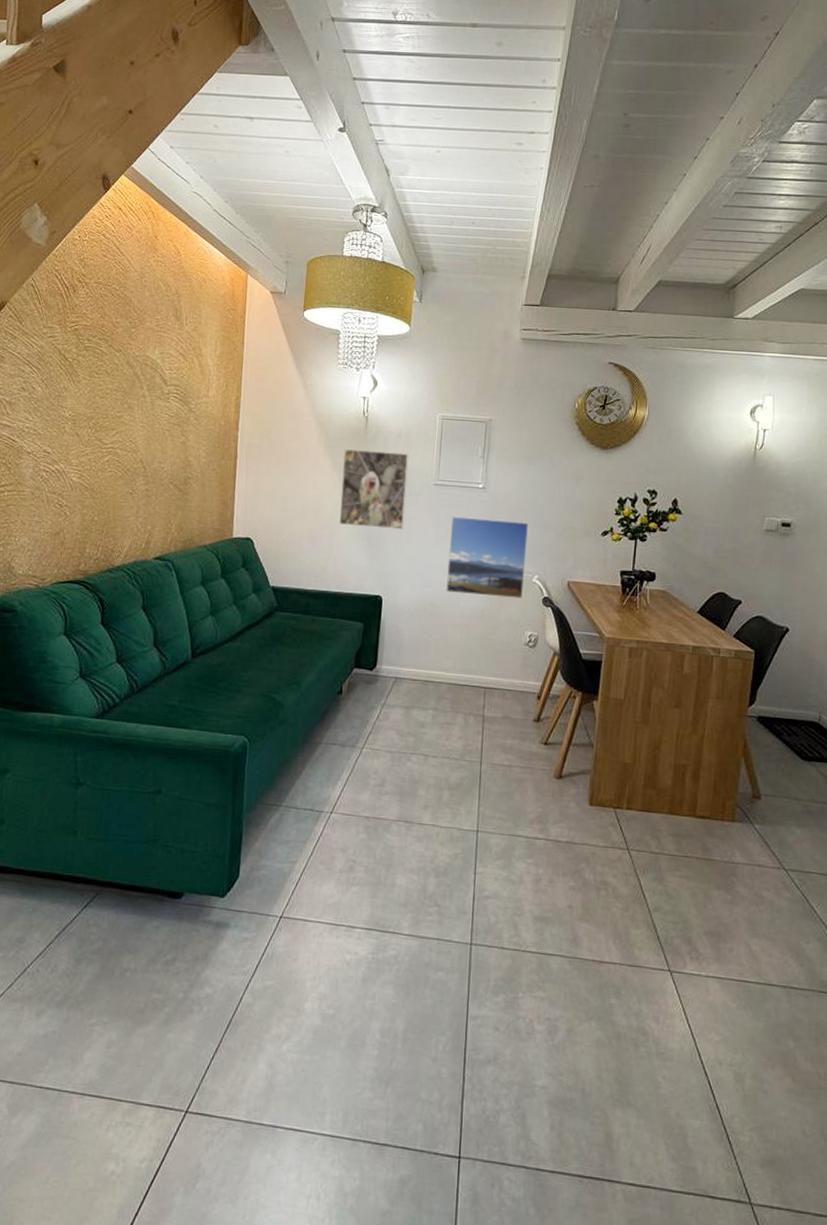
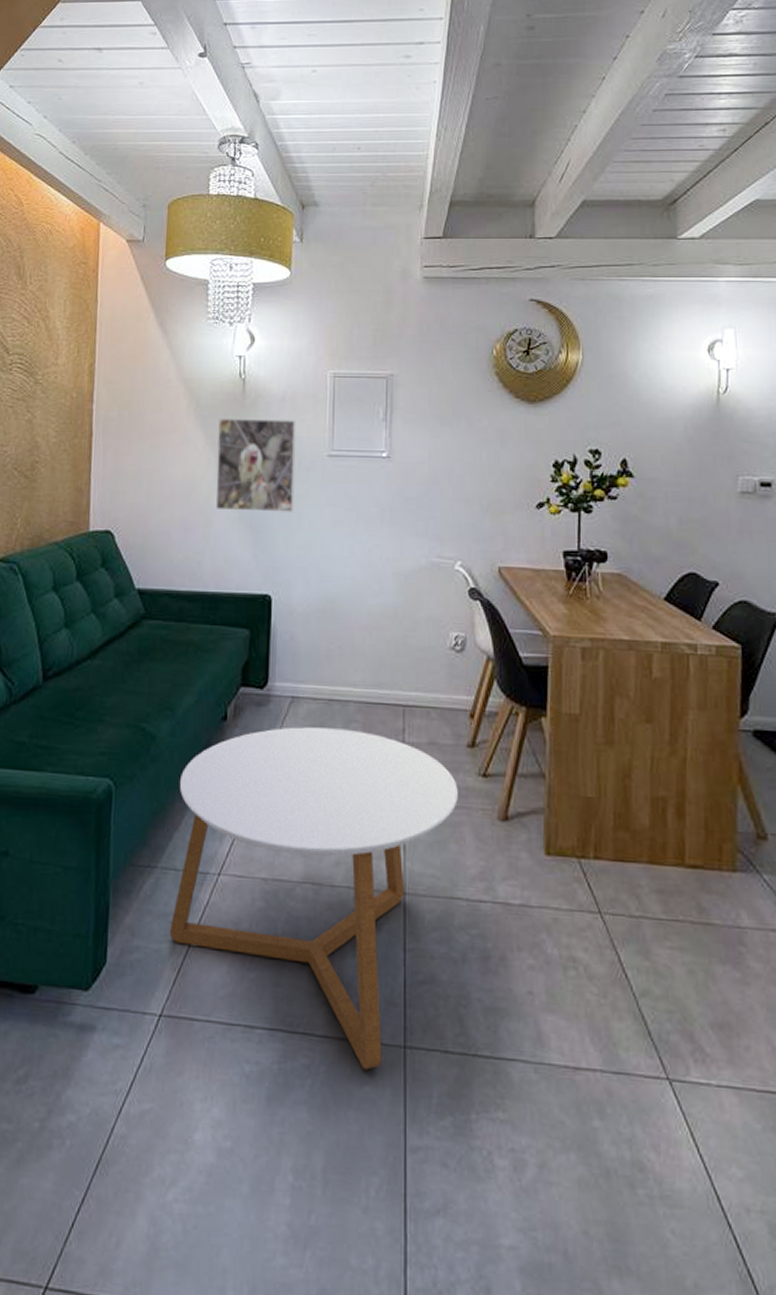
coffee table: none [290,701,524,960] -> present [169,727,458,1070]
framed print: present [446,516,529,599] -> none [349,493,446,591]

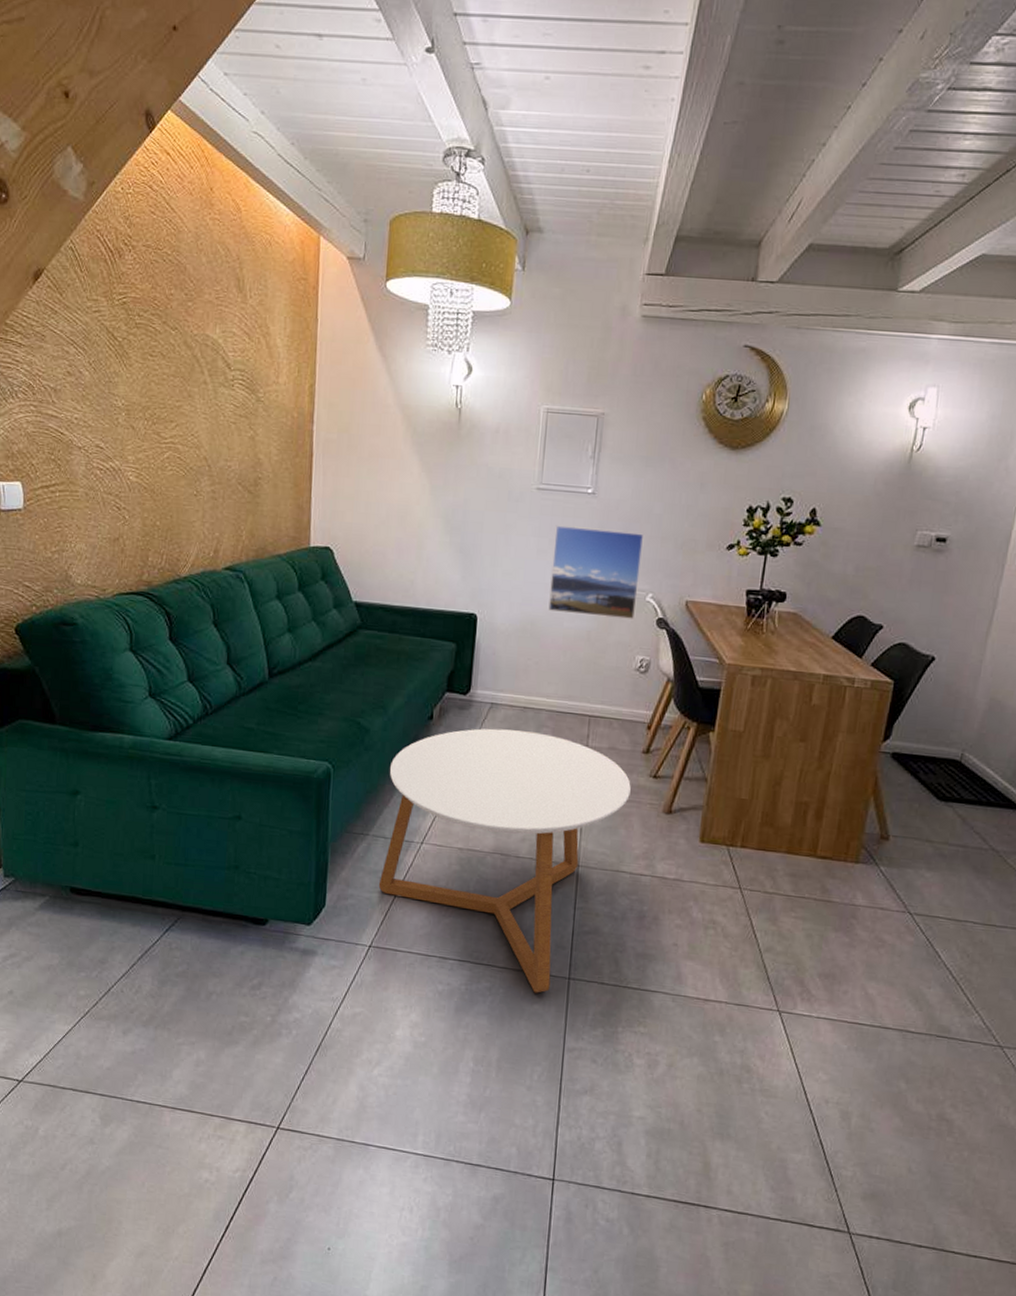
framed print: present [215,417,296,512] -> none [428,446,509,540]
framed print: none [349,493,446,591] -> present [548,525,645,619]

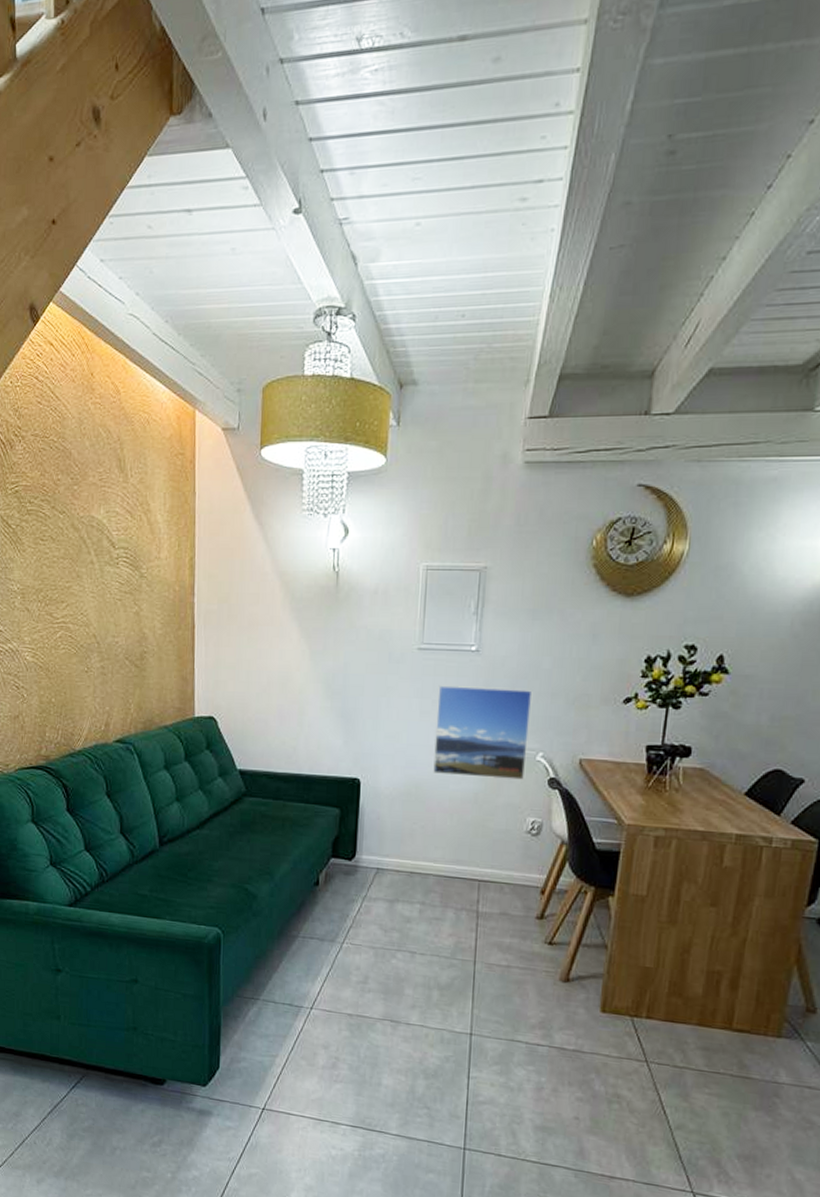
coffee table: present [378,728,631,993] -> none [270,894,525,1162]

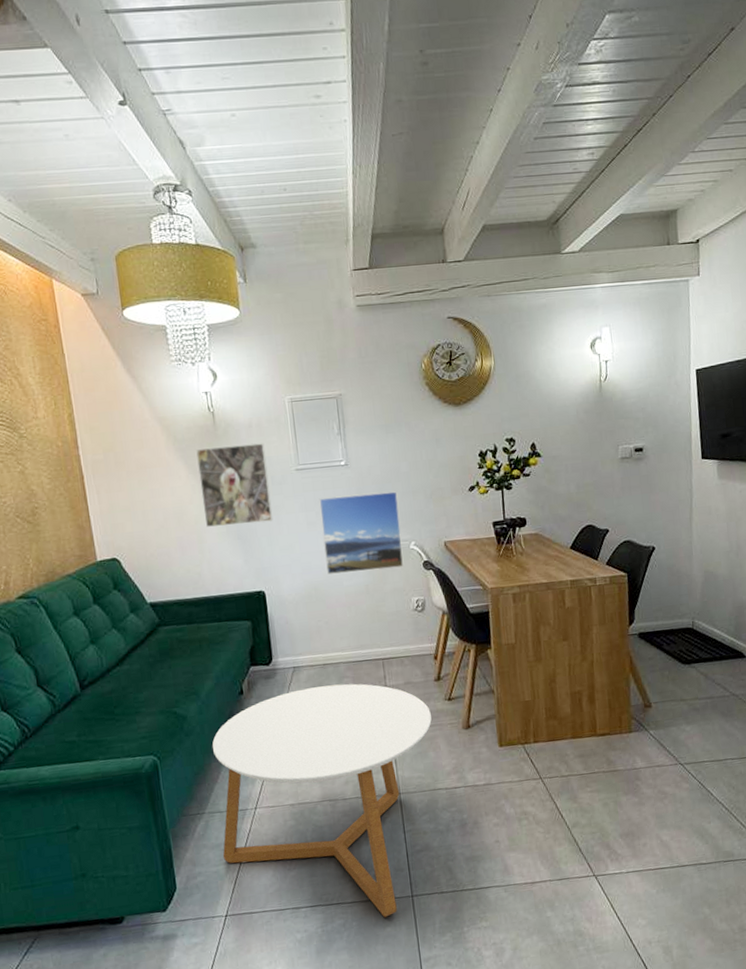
coffee table: none [270,894,525,1162] -> present [212,683,432,917]
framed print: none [309,611,388,703] -> present [196,443,273,527]

